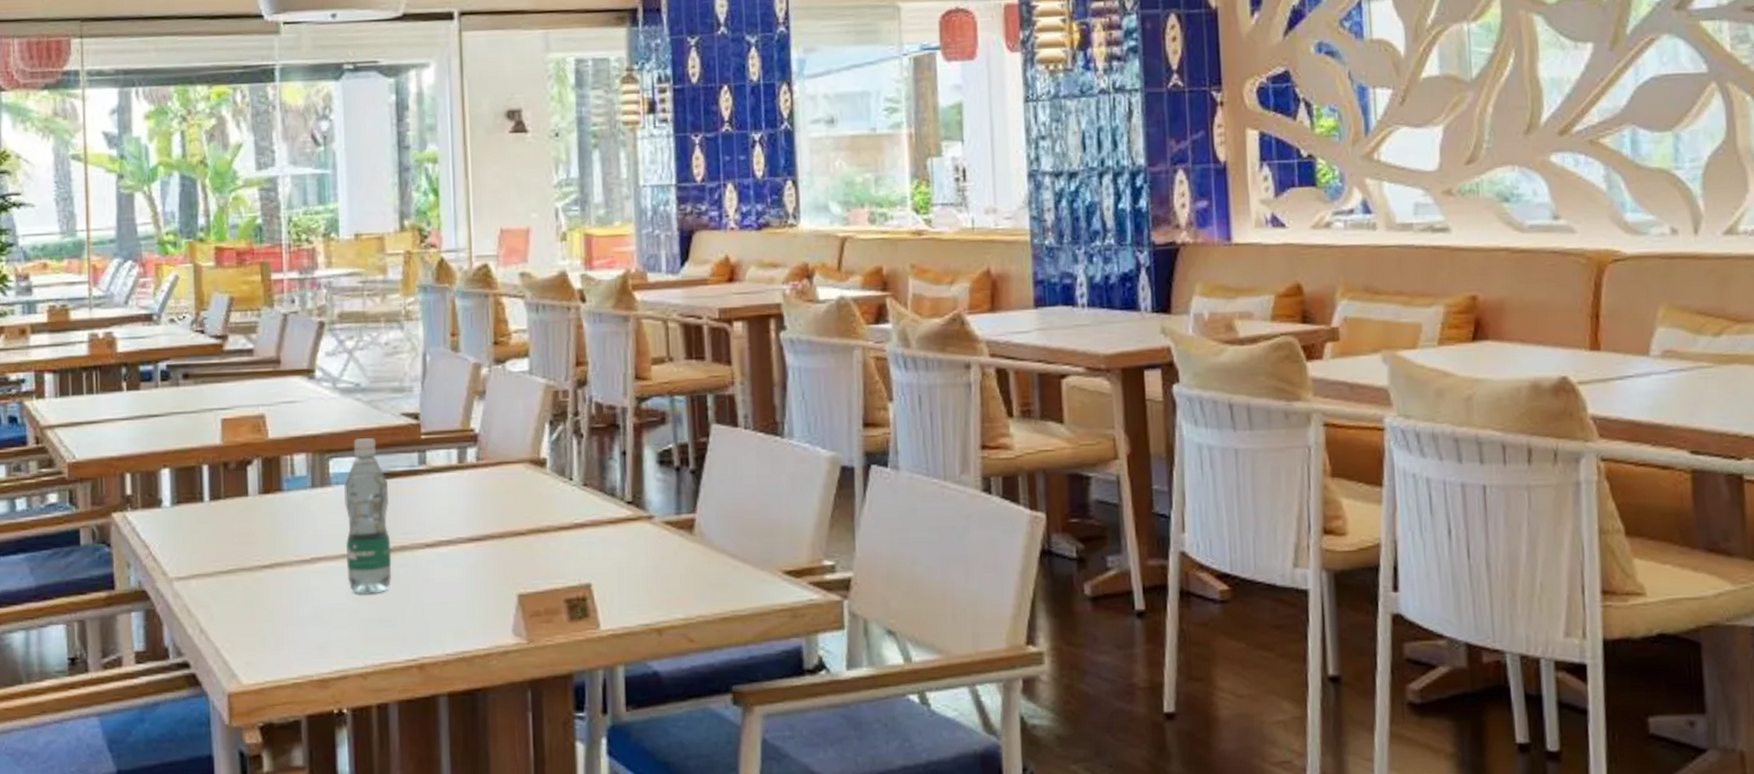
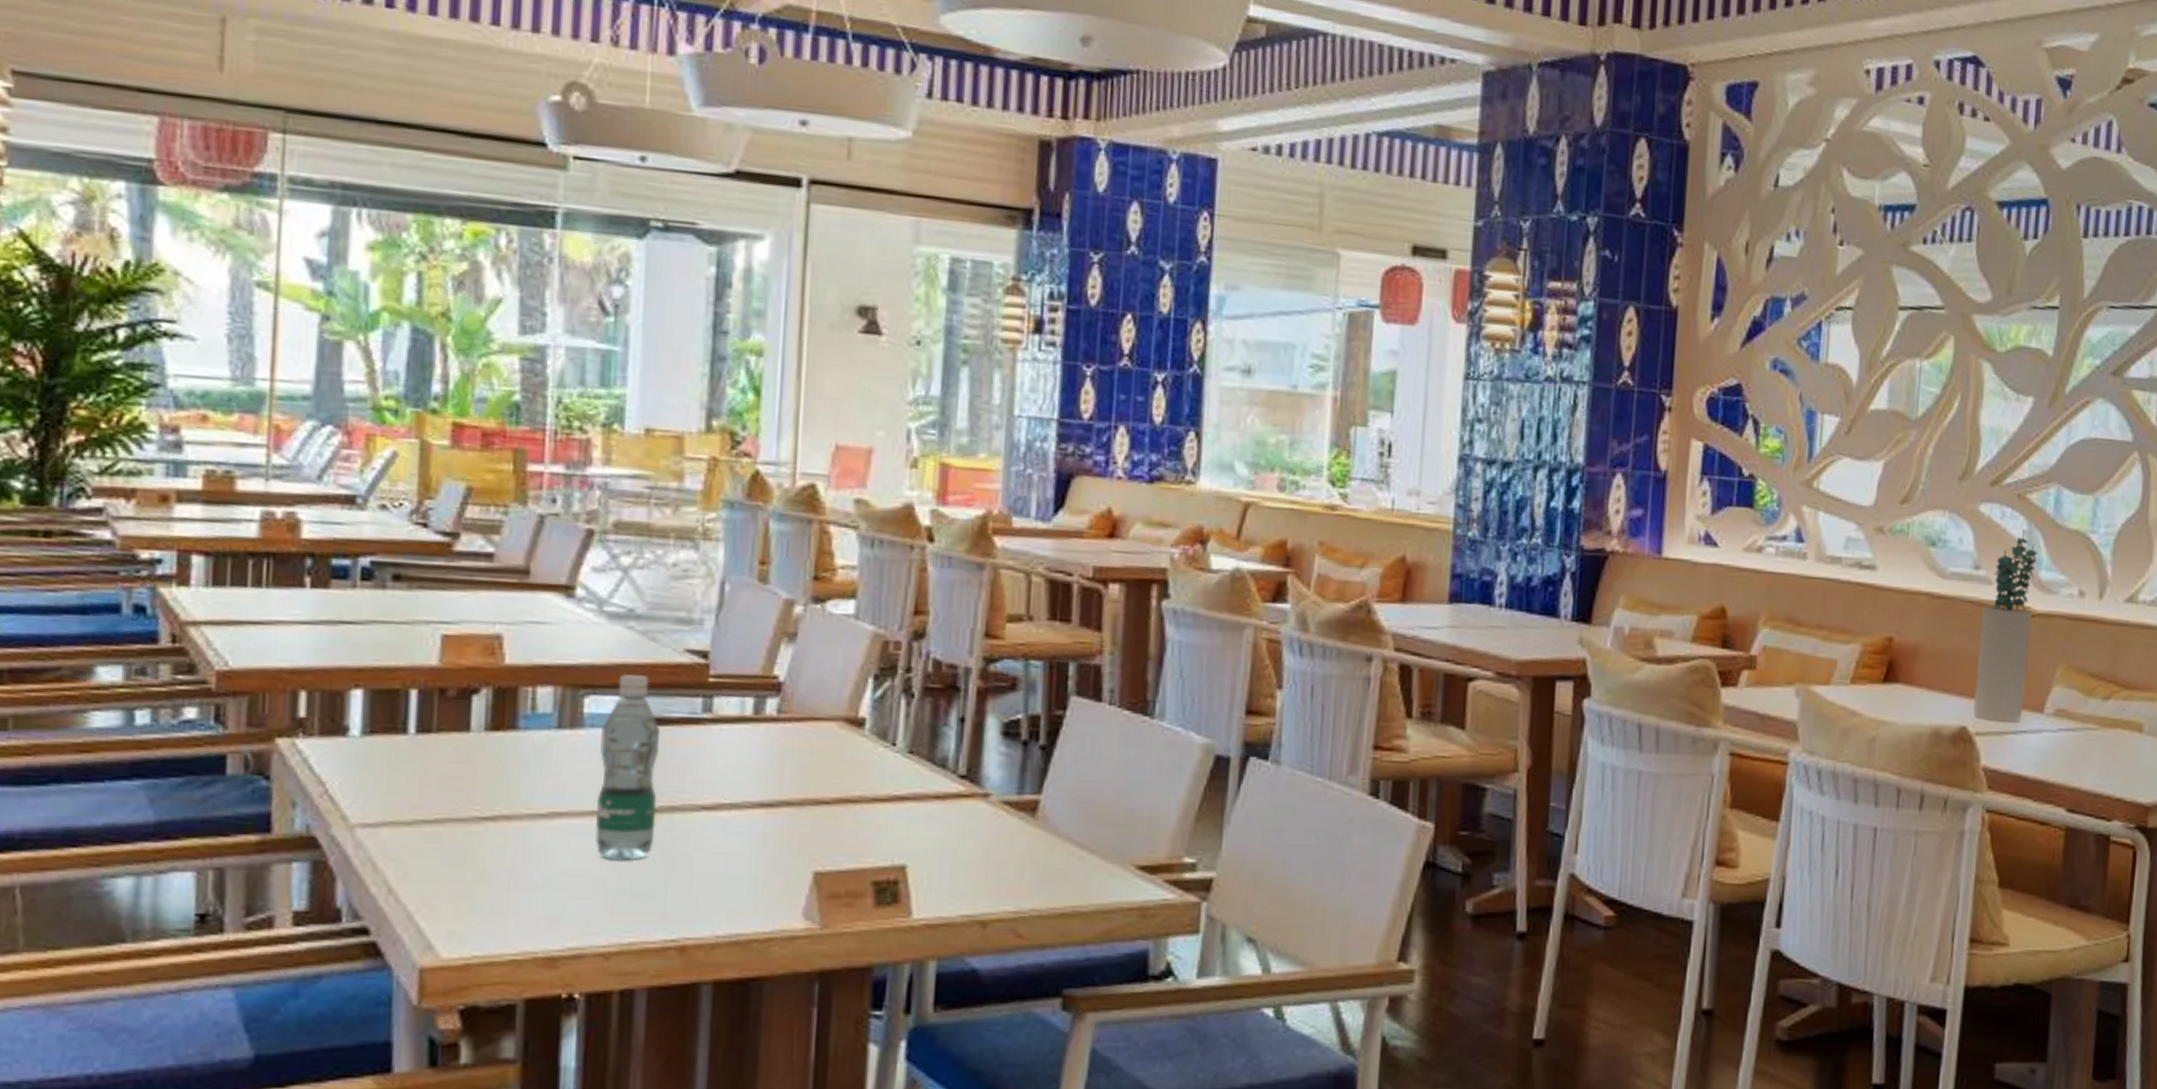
vase: none [1566,174,1627,370] -> present [1973,529,2037,723]

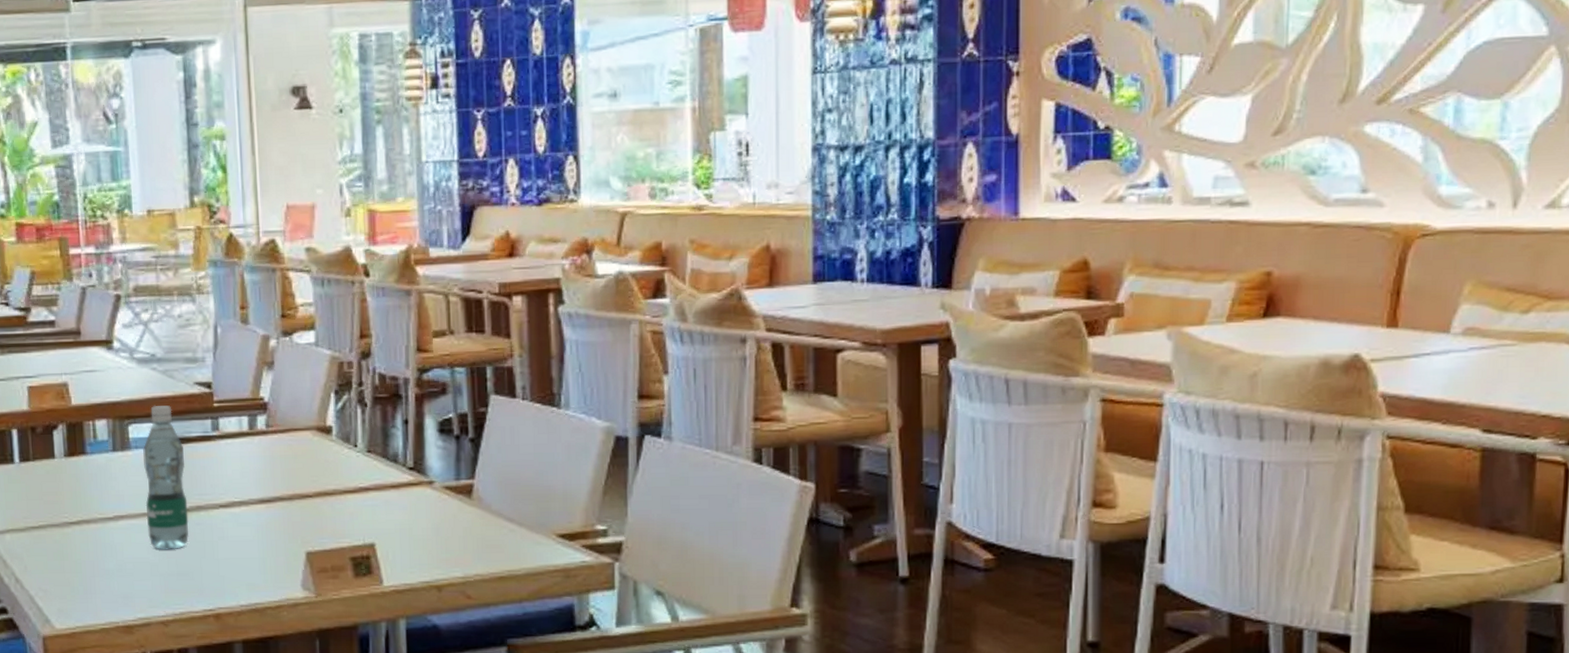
vase: present [1973,529,2037,723] -> none [1366,145,1435,347]

